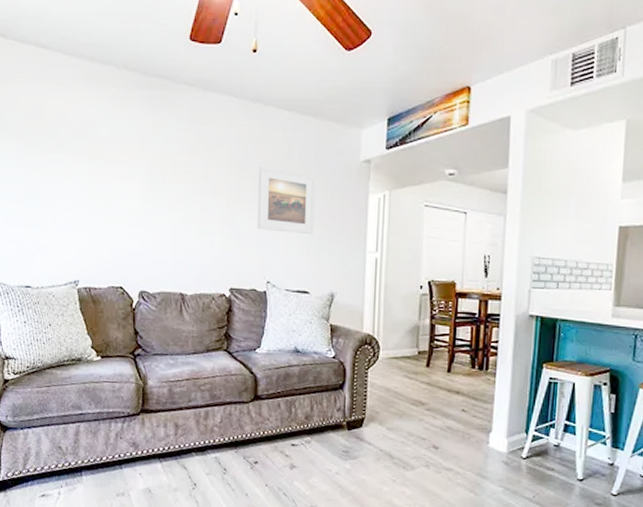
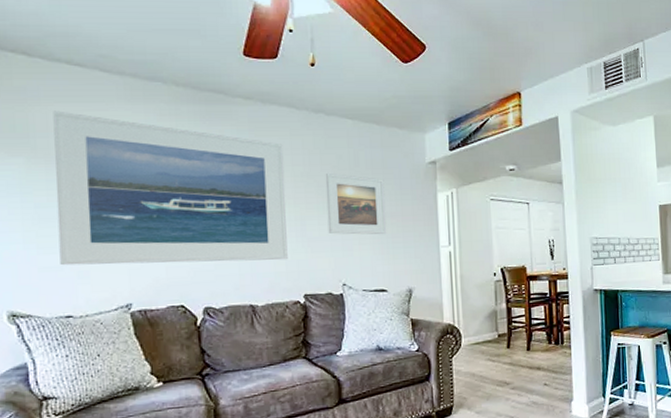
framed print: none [22,91,220,252] -> present [53,111,288,266]

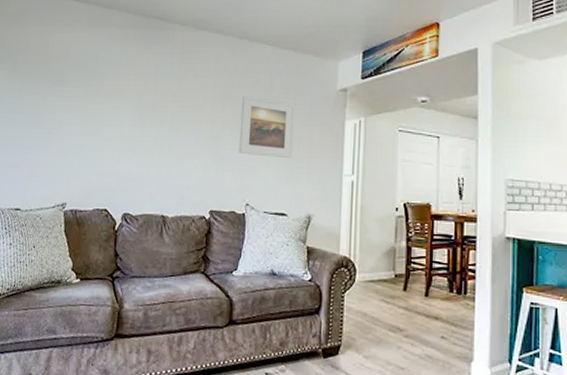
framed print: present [53,111,288,266] -> none [18,32,208,176]

